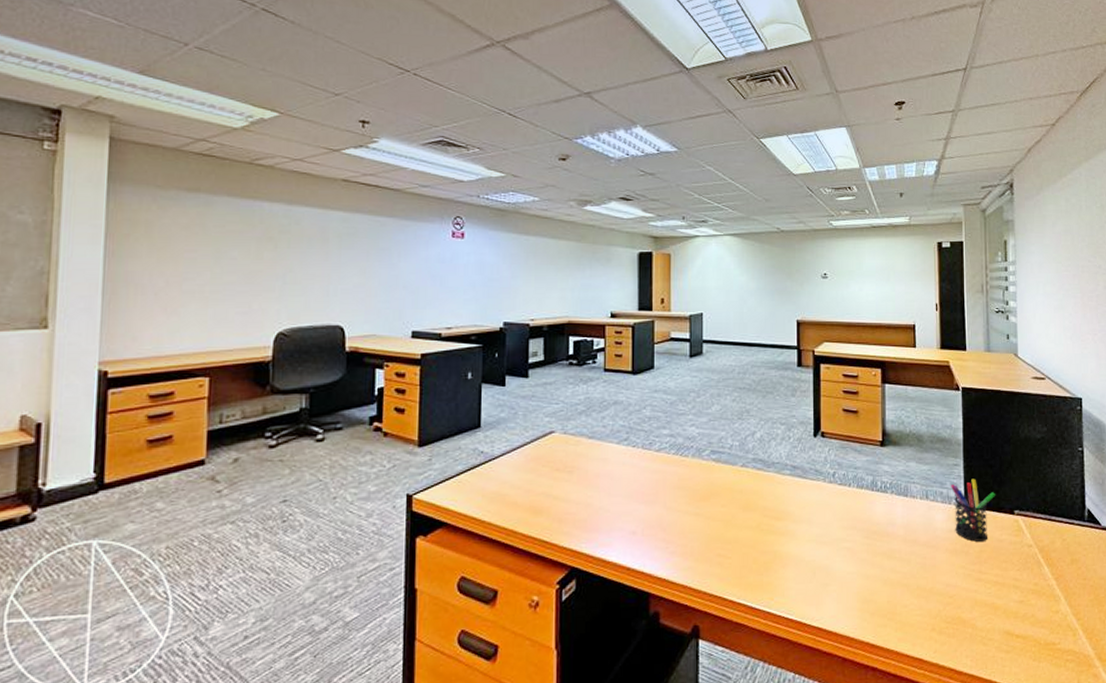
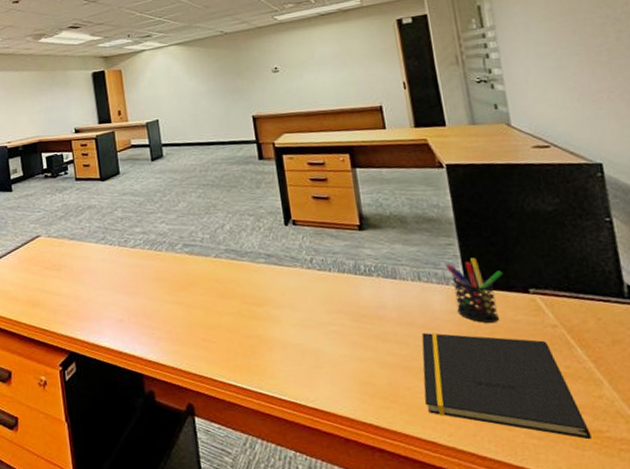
notepad: none [917,550,1046,652] -> present [421,333,592,440]

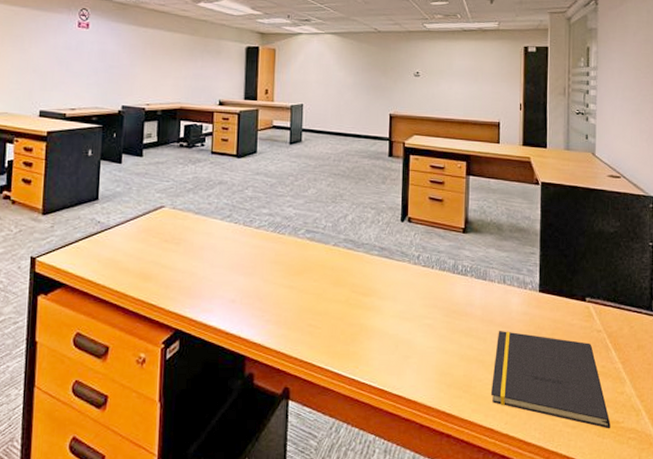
pen holder: present [446,257,504,323] -> none [527,266,569,325]

